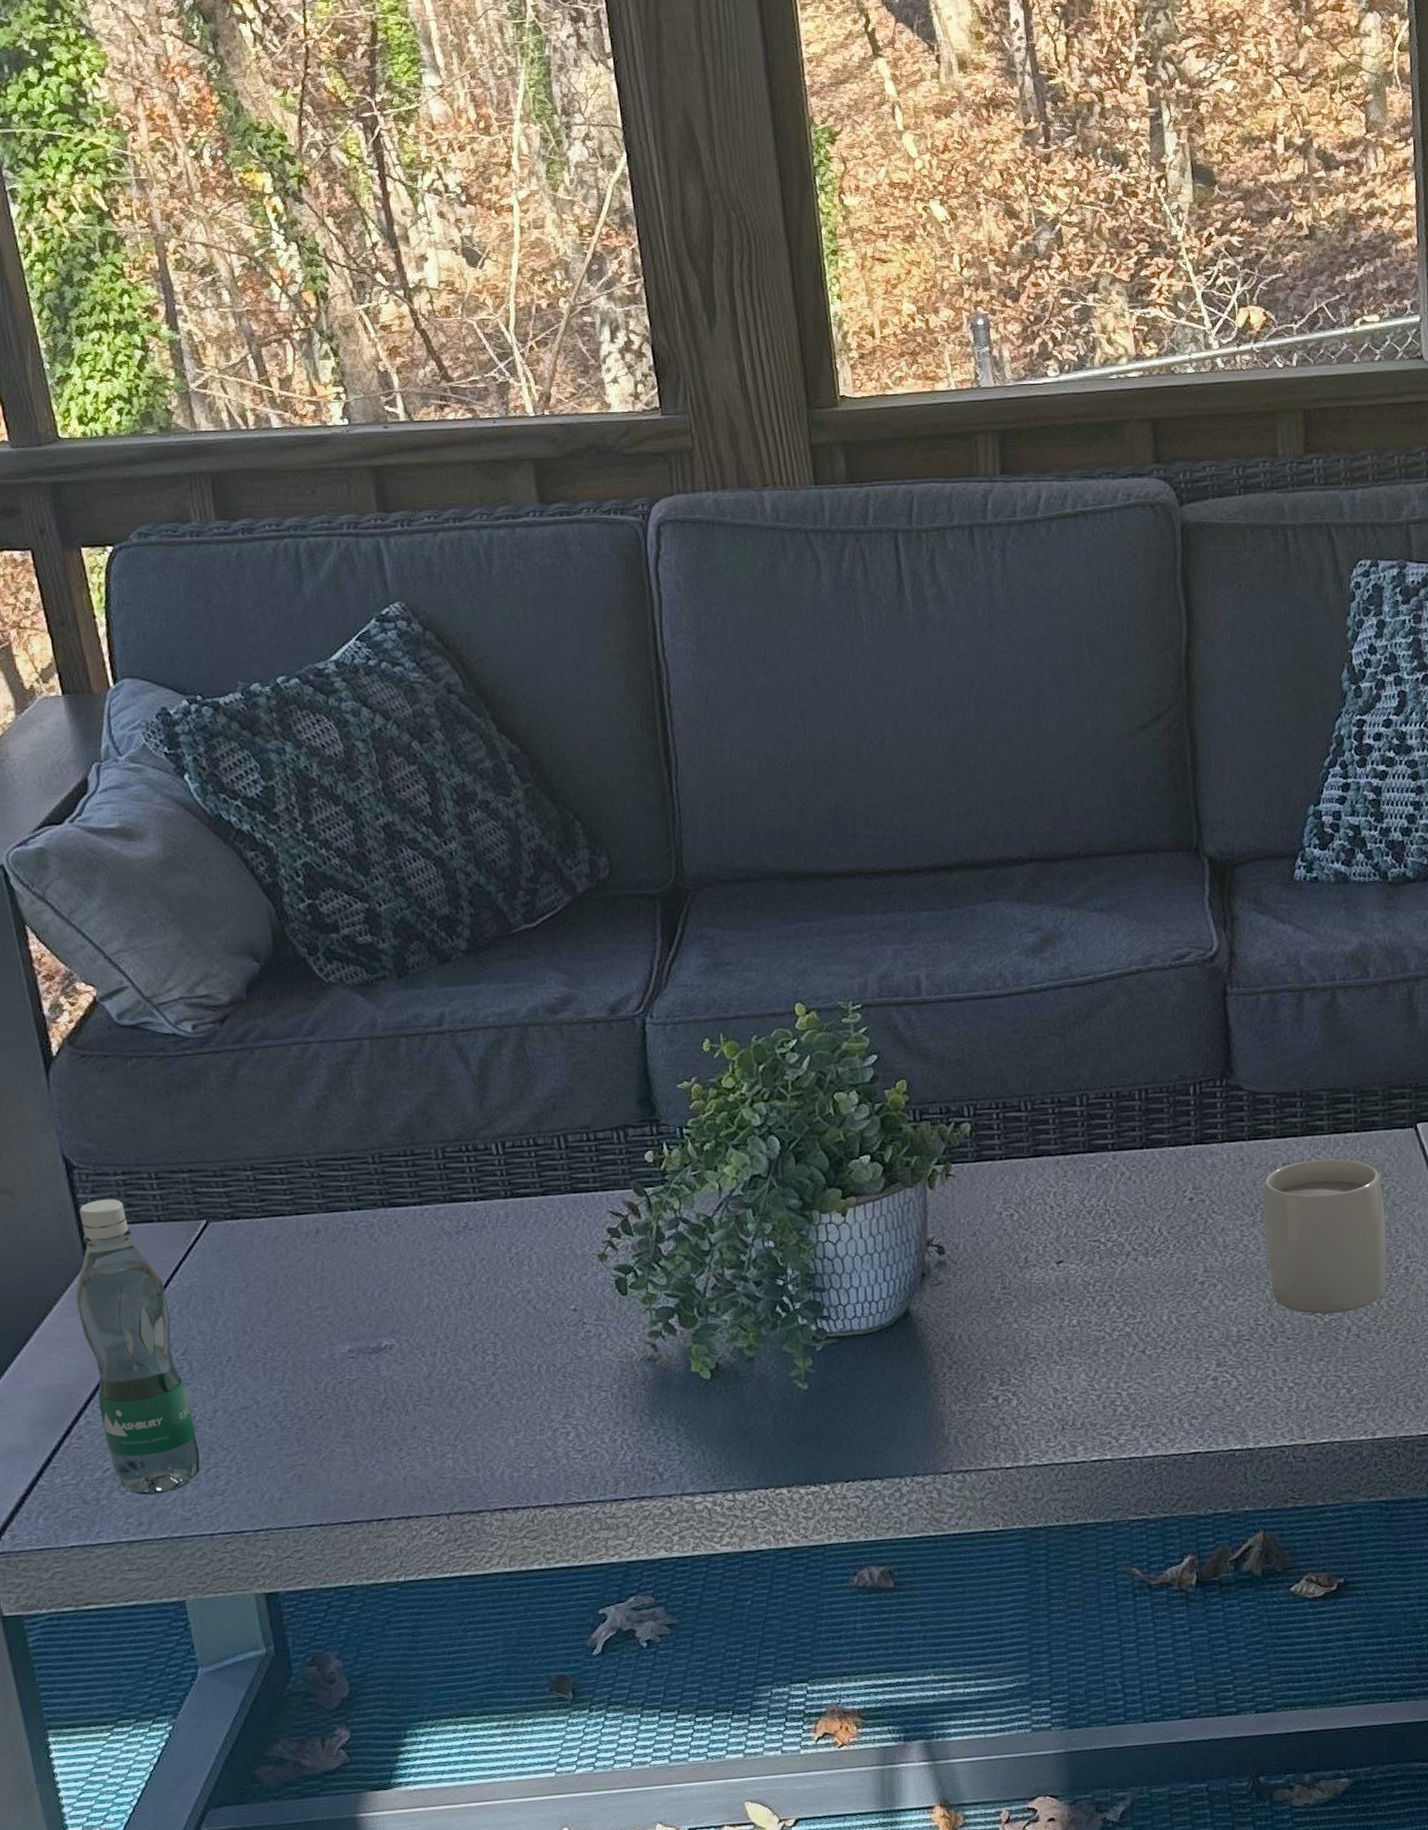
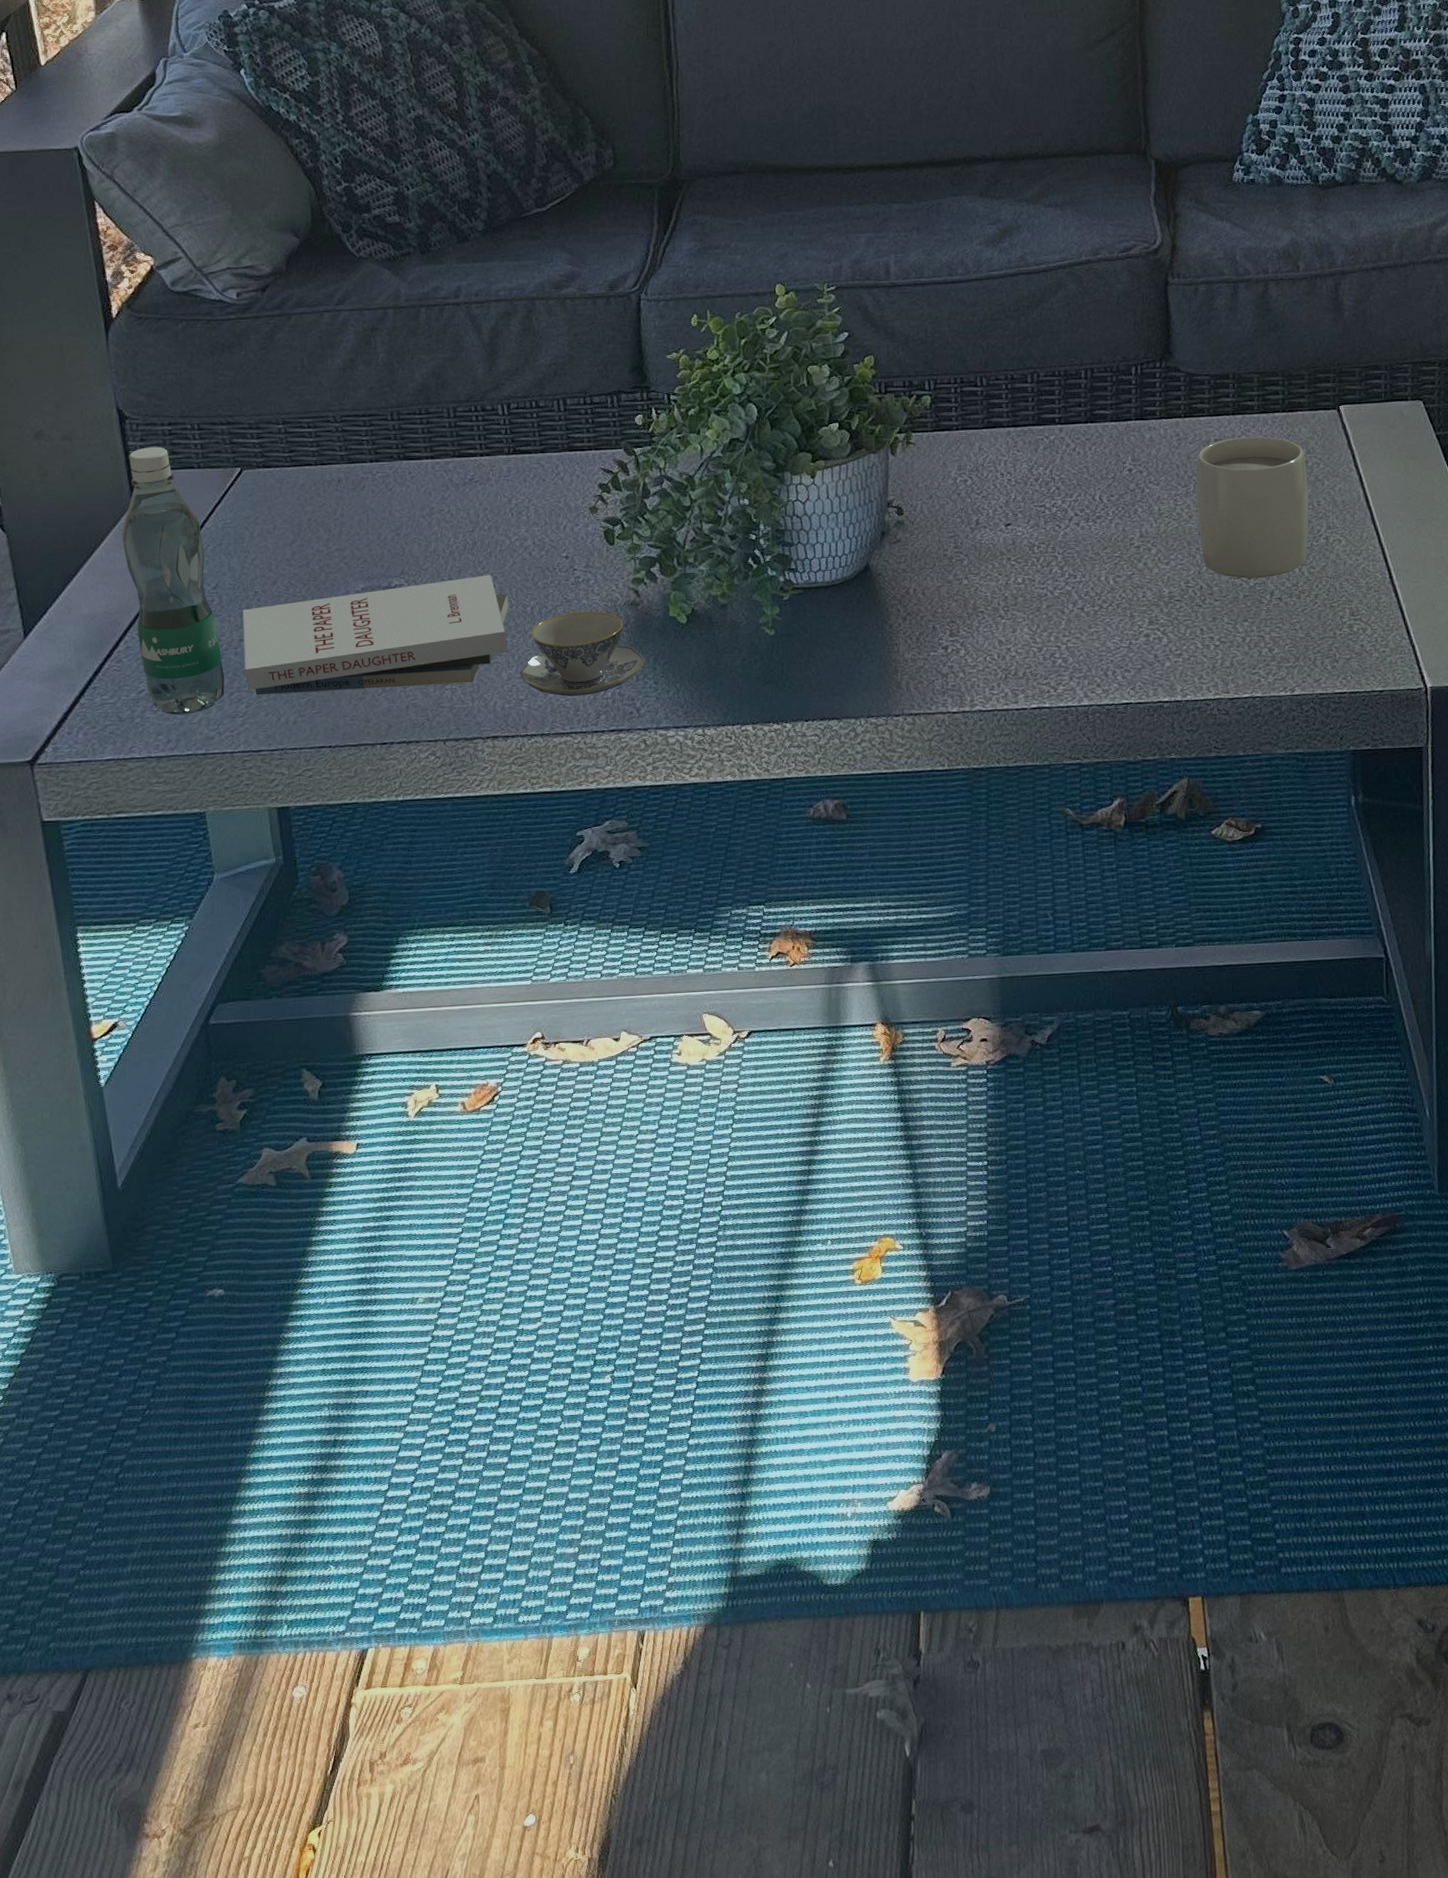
books: none [215,1331,514,1471] -> present [242,574,509,696]
teacup: none [528,1368,666,1463] -> present [520,611,645,697]

